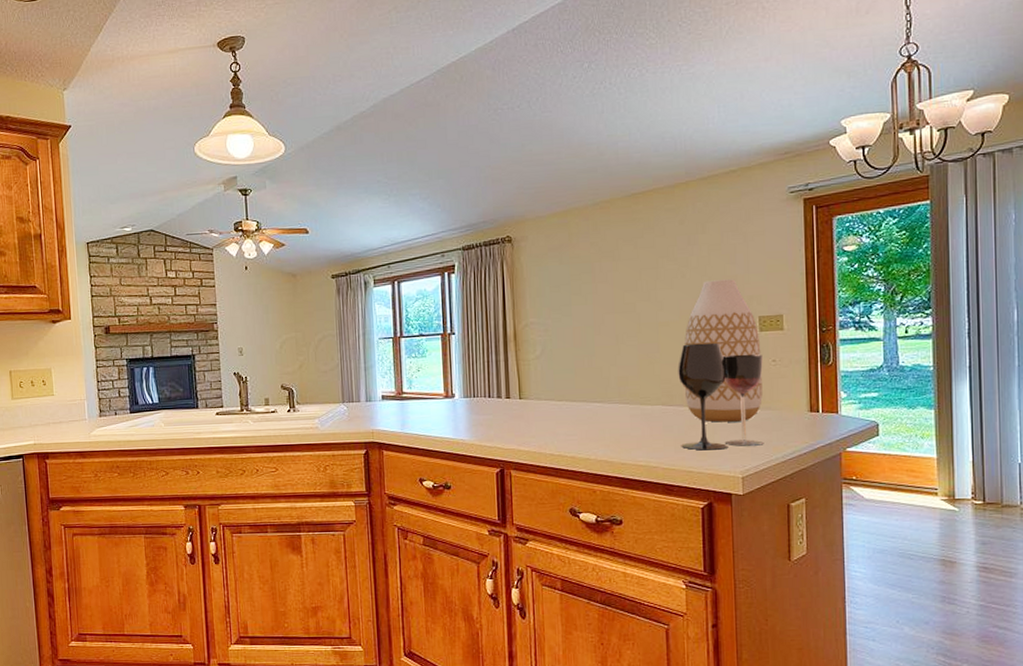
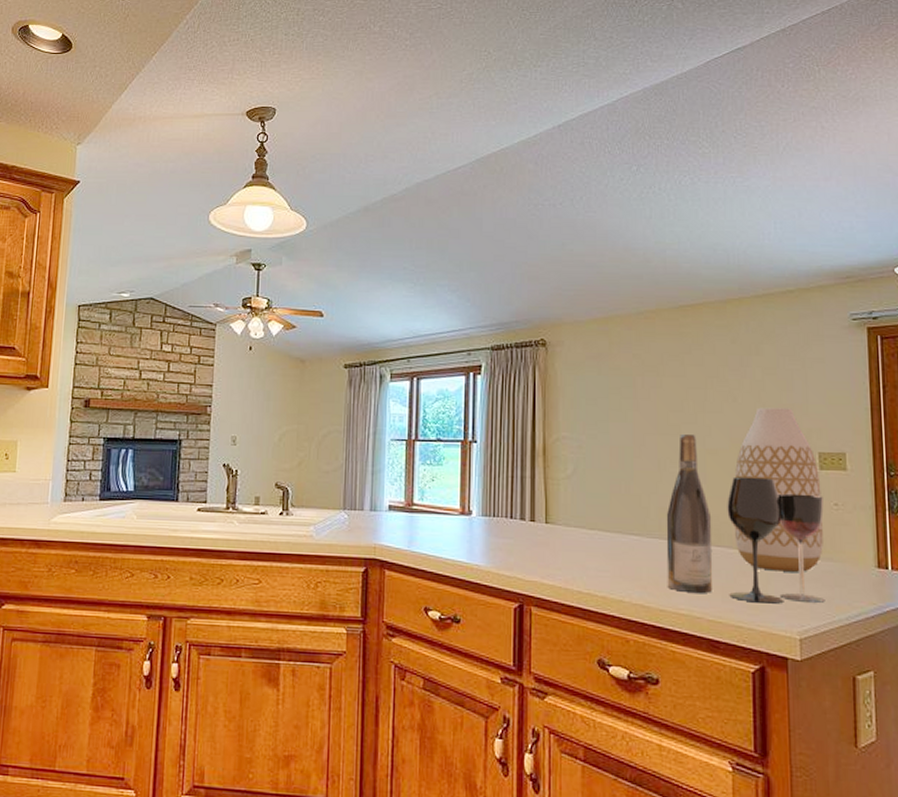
wine bottle: none [624,311,666,447] -> present [666,435,713,593]

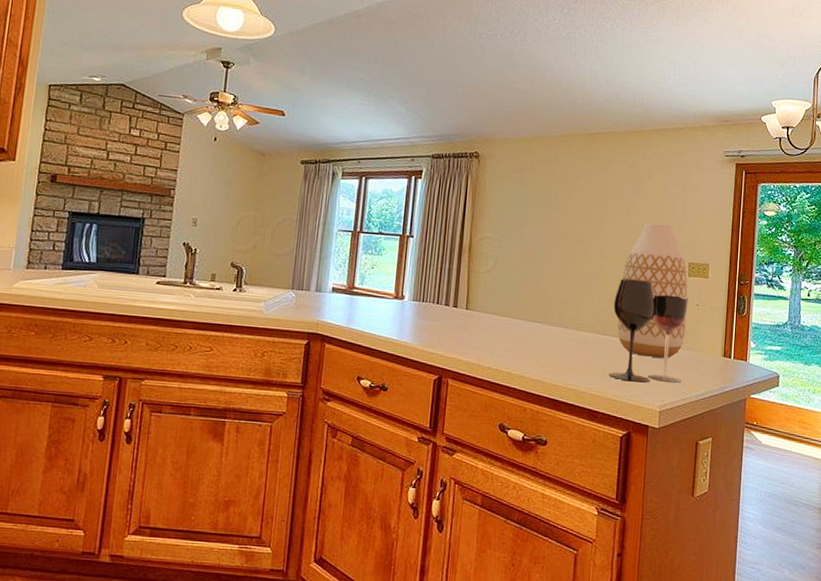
wine bottle: present [666,435,713,593] -> none [560,241,601,372]

